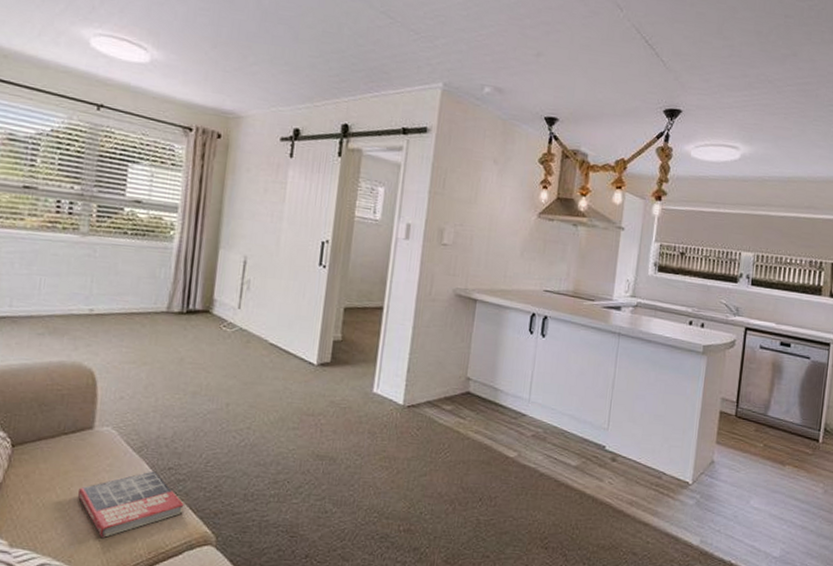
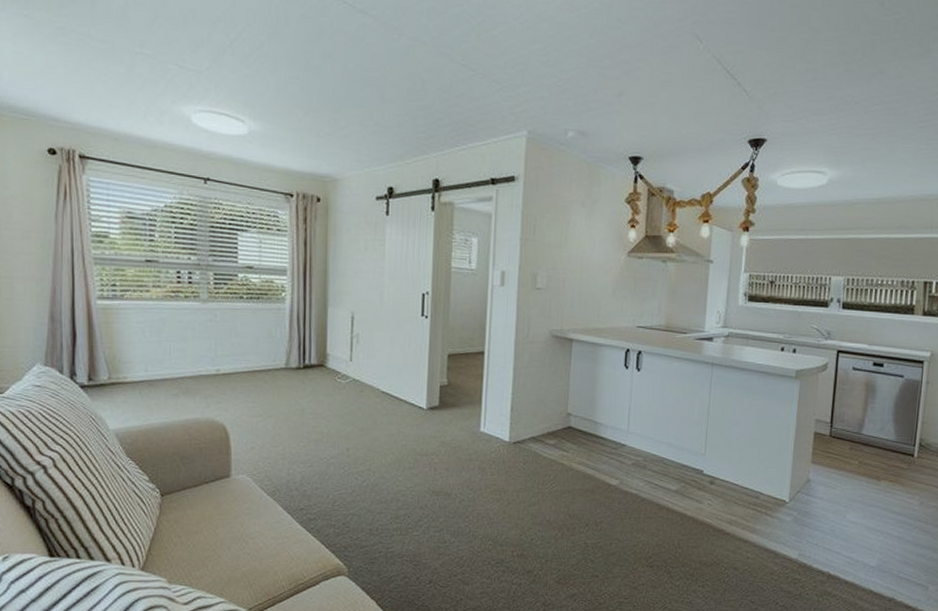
book: present [78,471,184,538] -> none [223,512,317,572]

